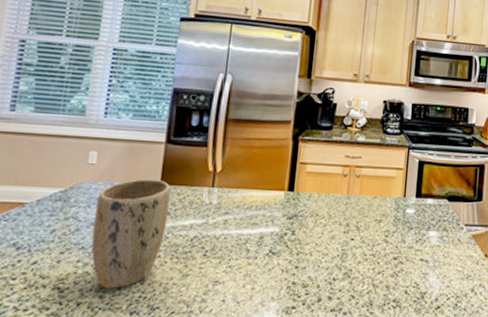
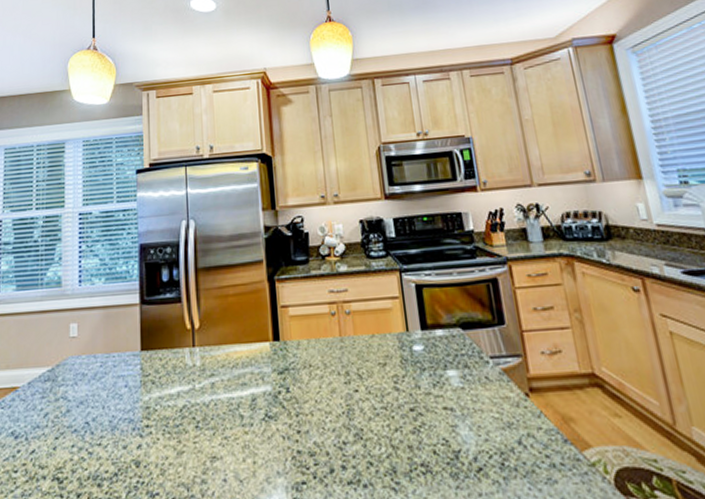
plant pot: present [91,179,170,289] -> none [83,346,154,475]

